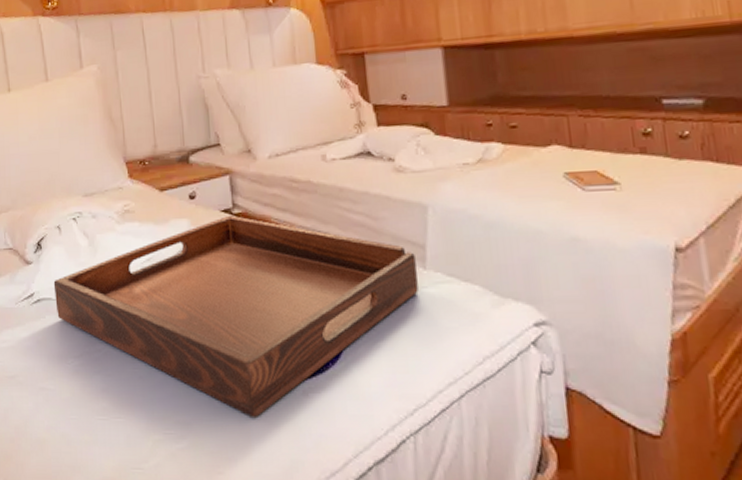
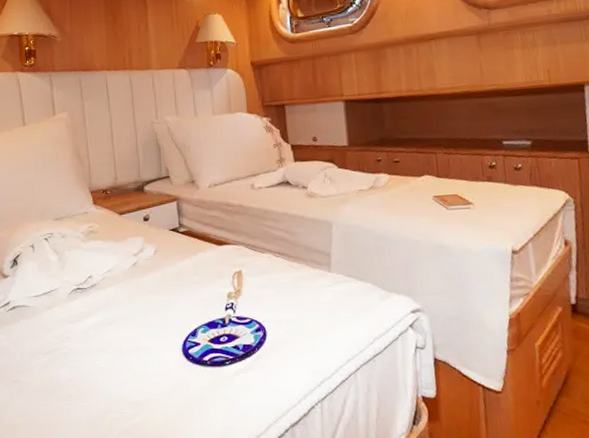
serving tray: present [53,215,418,417] -> none [27,233,325,395]

